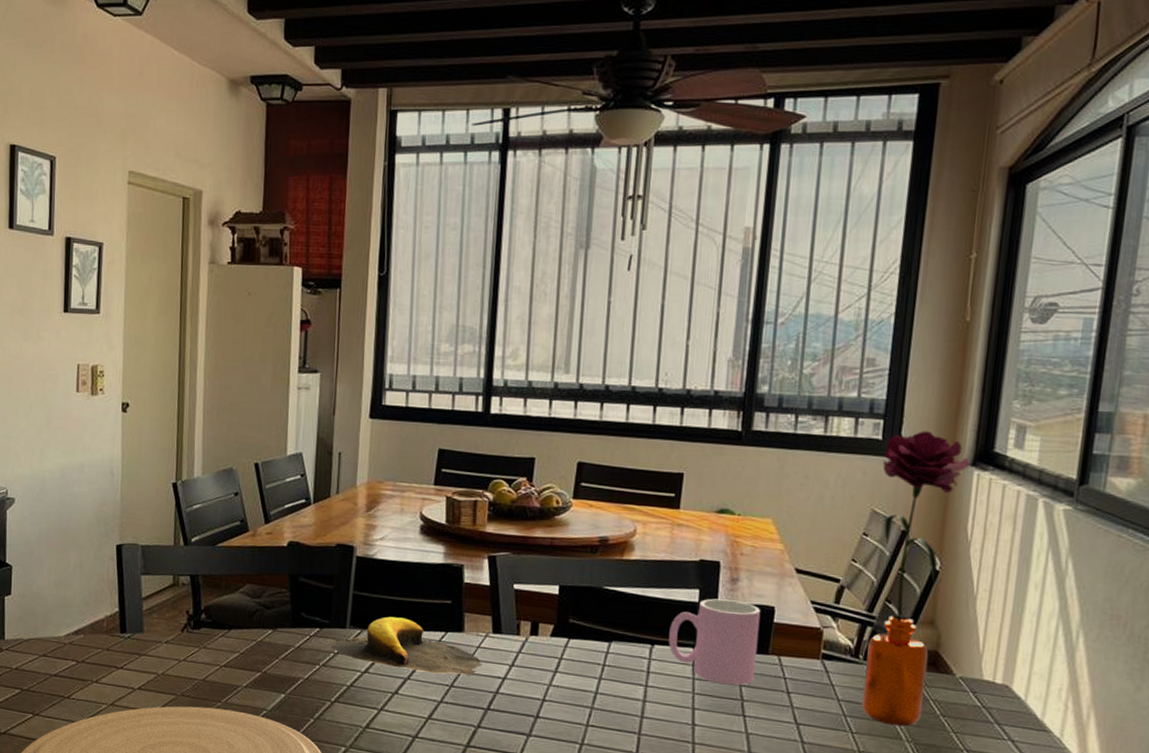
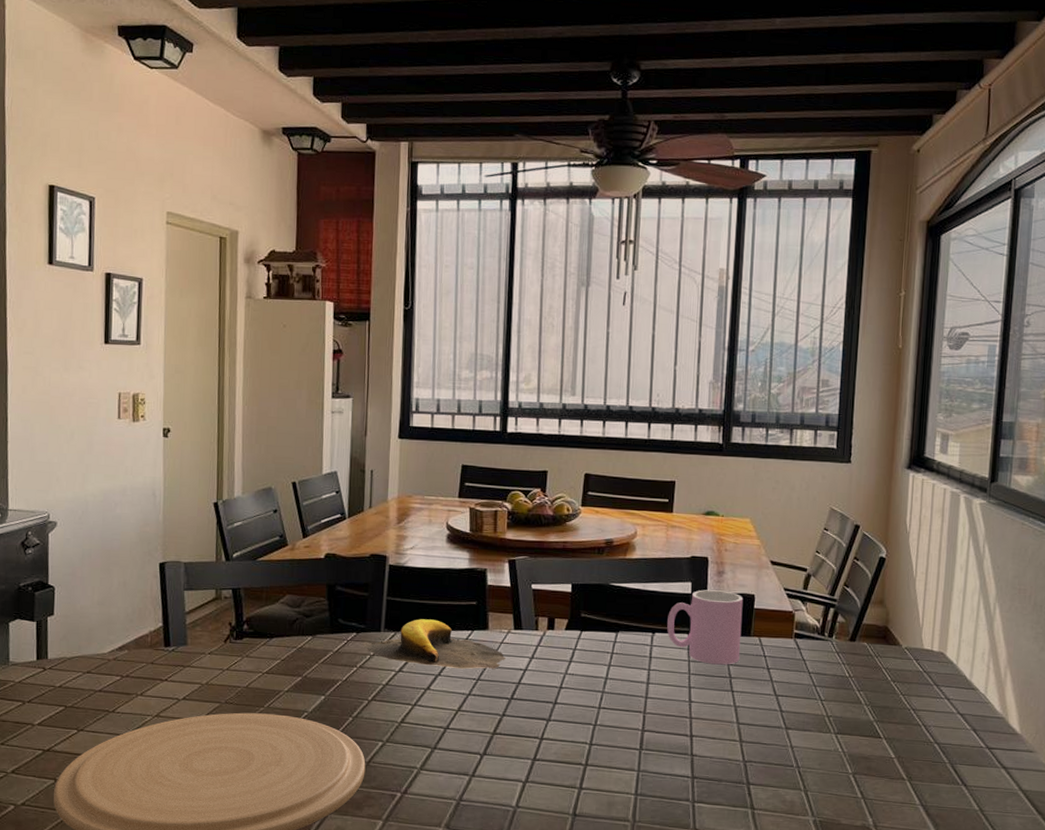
flower: present [862,431,970,727] -> none [828,440,907,693]

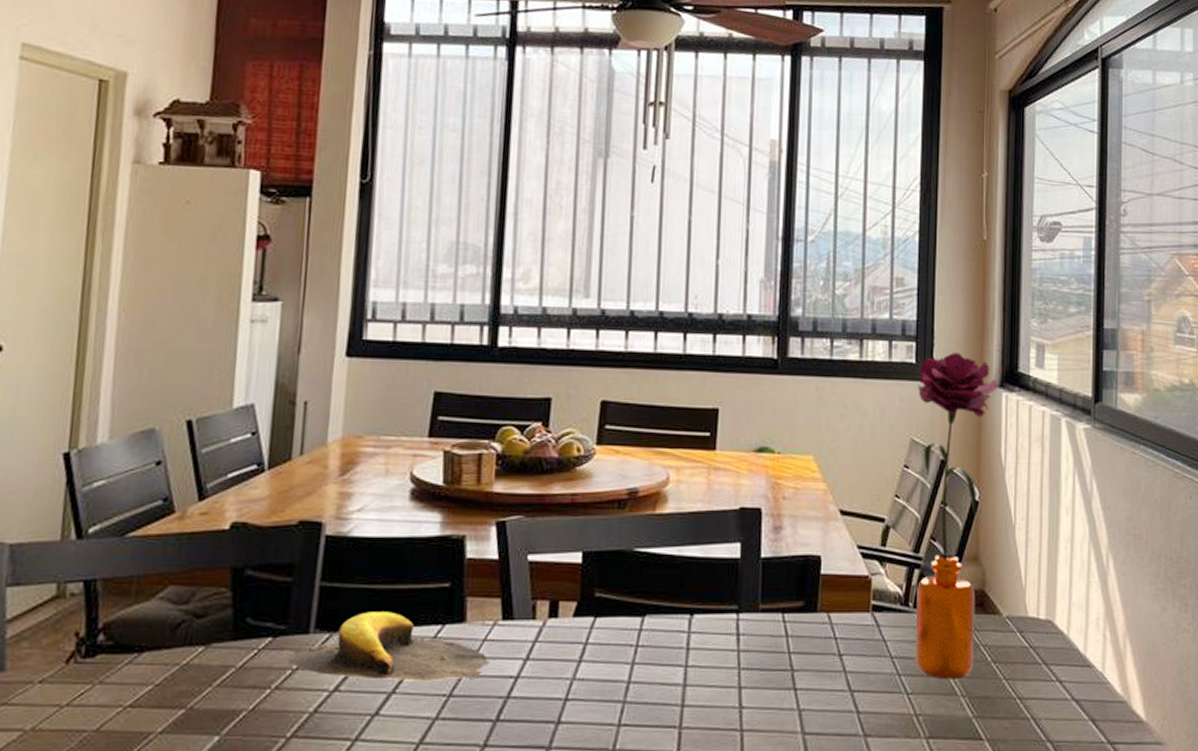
cup: present [667,590,743,665] -> none [709,552,807,654]
flower: none [828,440,907,693] -> present [915,352,998,680]

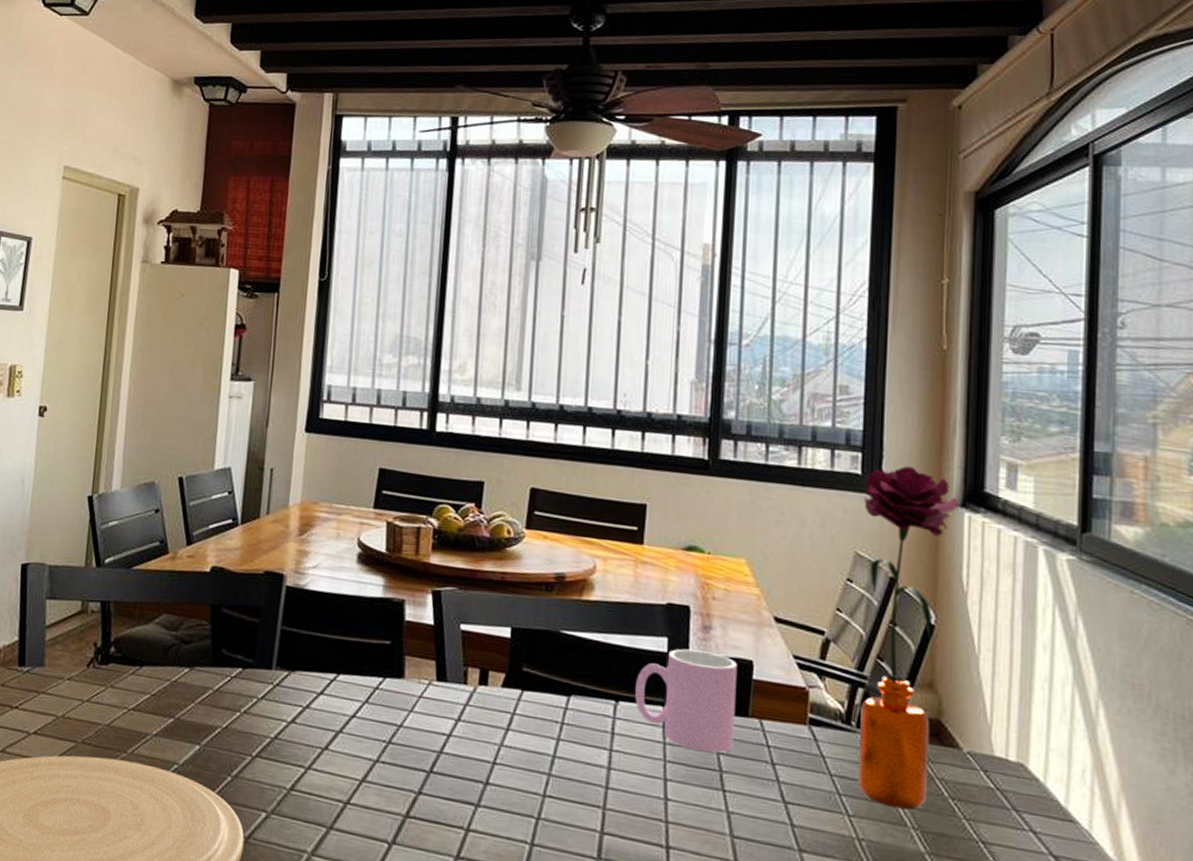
banana: present [282,611,490,681] -> none [250,657,425,731]
cup: none [709,552,807,654] -> present [635,648,738,754]

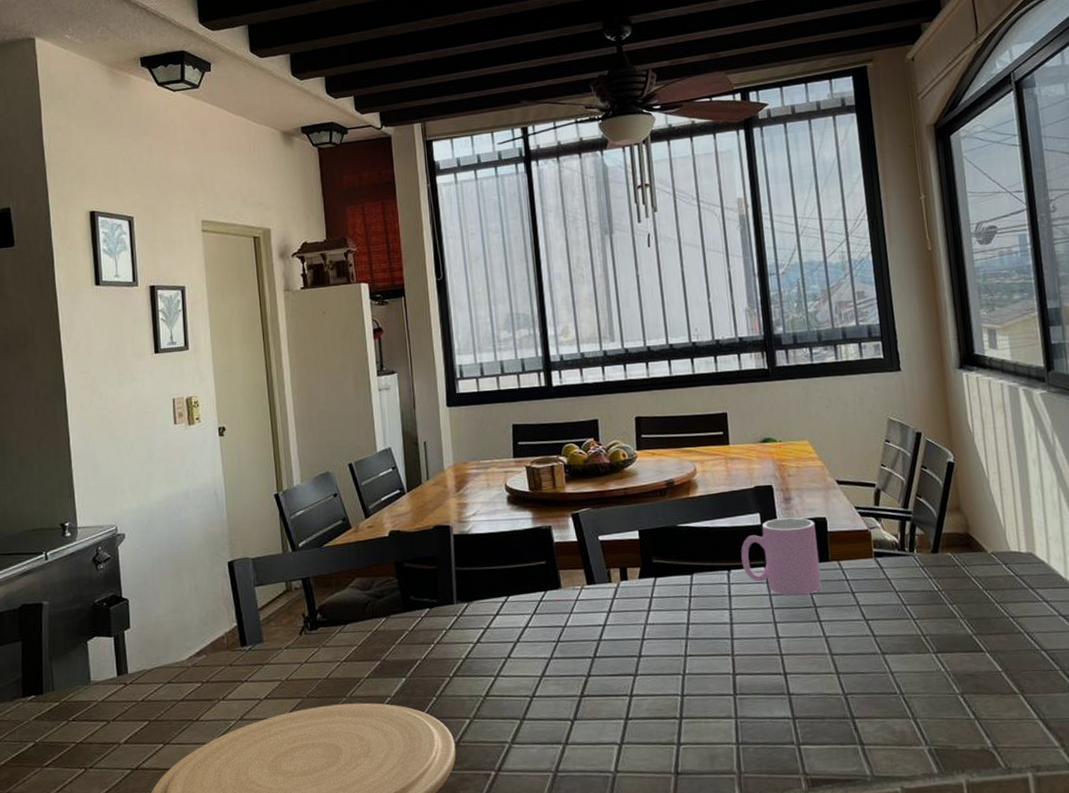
flower: present [858,466,960,810] -> none [888,345,967,607]

